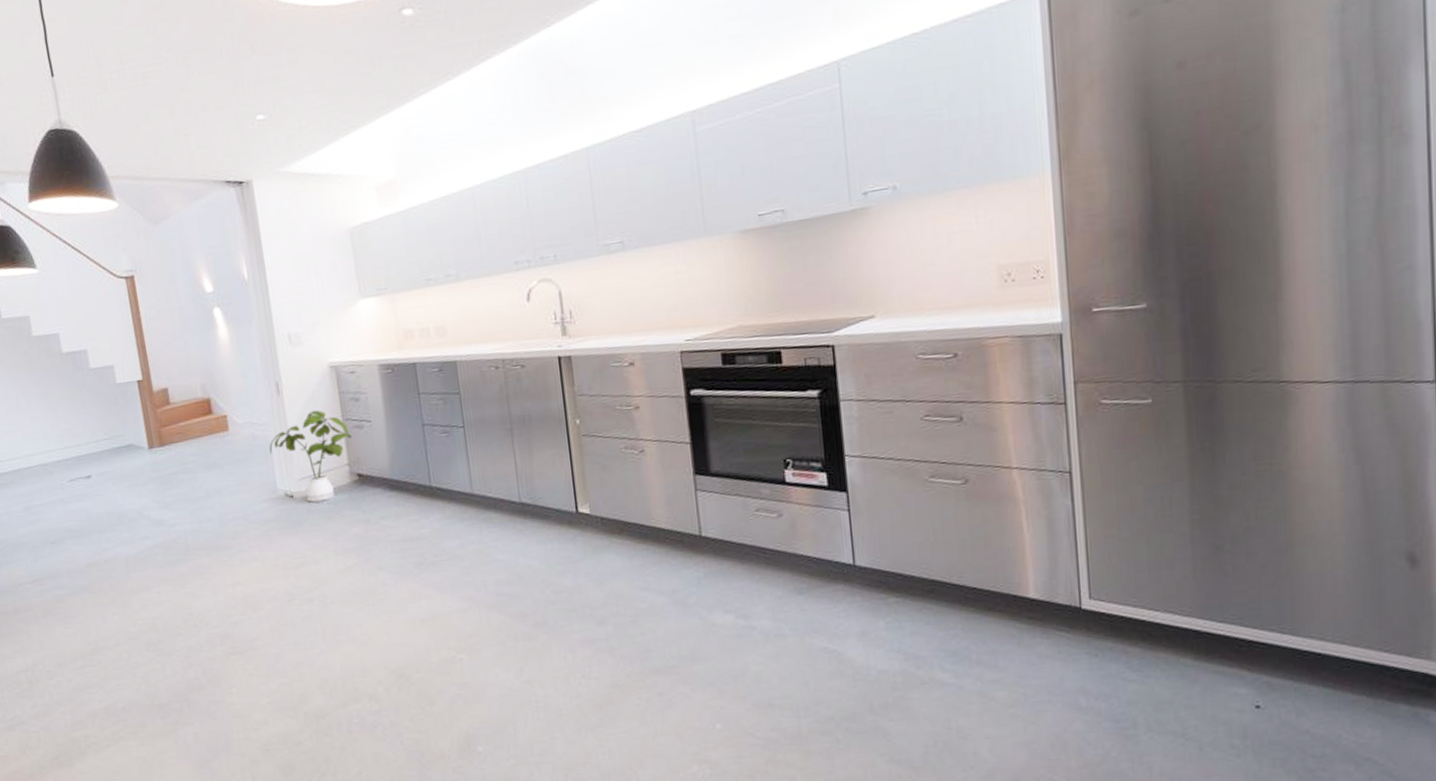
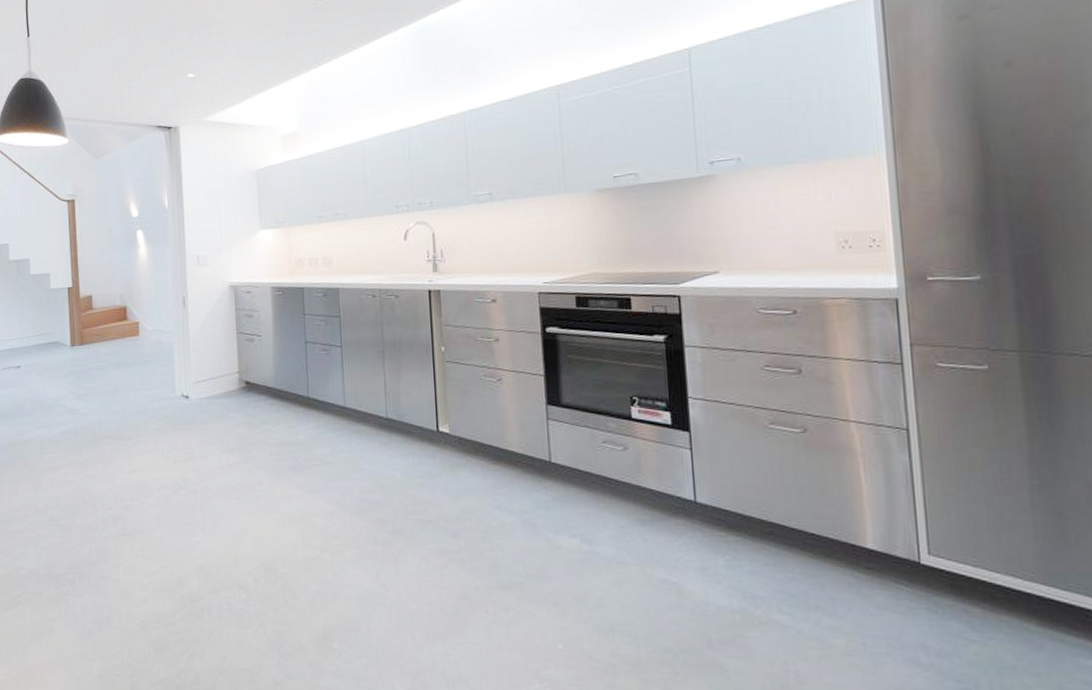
house plant: present [269,410,353,503] -> none [172,322,244,404]

